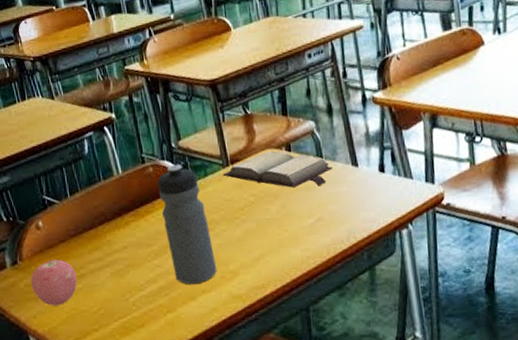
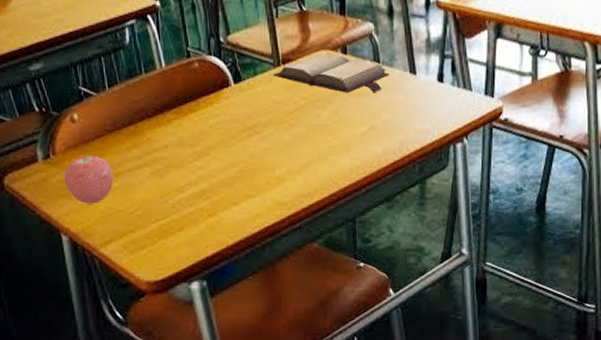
water bottle: present [157,164,217,285] -> none [203,60,262,190]

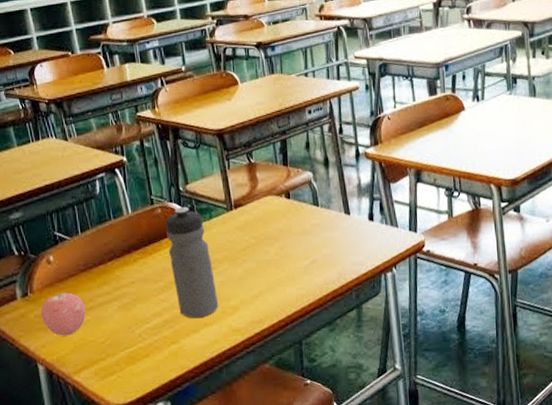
water bottle: none [203,60,262,190] -> present [165,206,219,319]
hardback book: present [272,52,390,93] -> none [226,197,328,232]

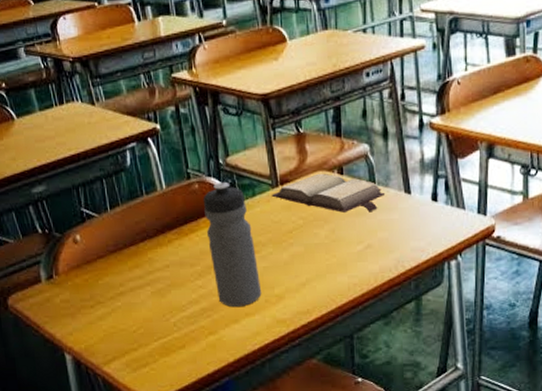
apple: present [40,292,86,336] -> none [67,274,116,323]
hardback book: none [226,197,328,232] -> present [271,173,386,213]

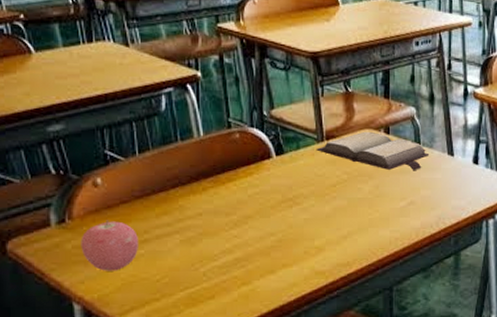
apple: none [67,274,116,323] -> present [80,220,138,271]
water bottle: present [202,181,262,308] -> none [243,133,301,258]

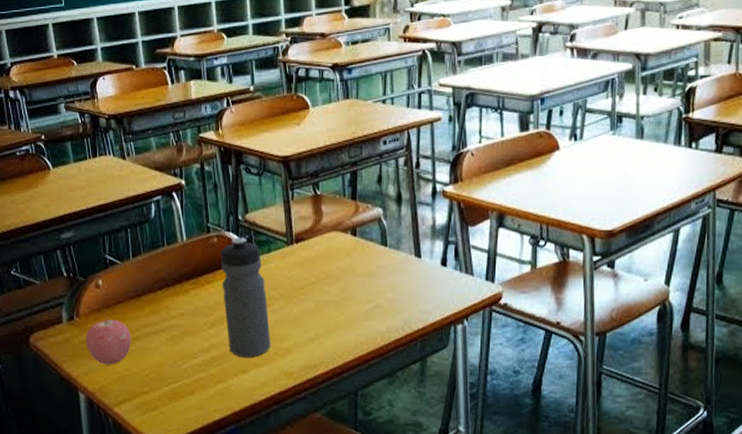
water bottle: none [243,133,301,258] -> present [220,237,271,358]
hardback book: present [316,131,430,171] -> none [286,233,396,274]

